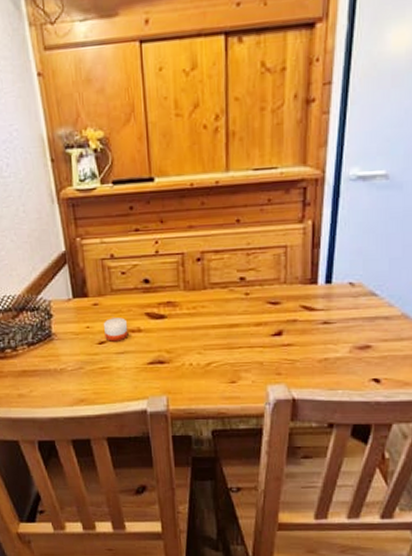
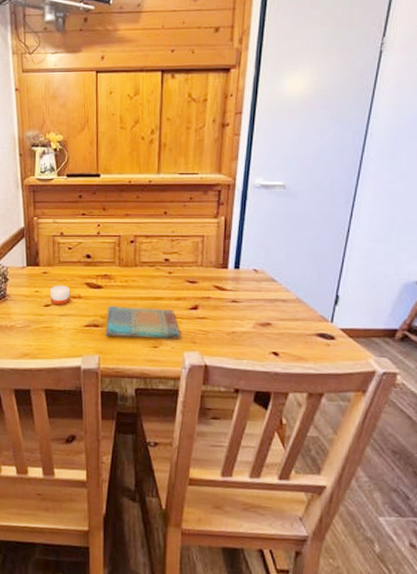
dish towel: none [173,337,263,373] -> present [105,305,181,340]

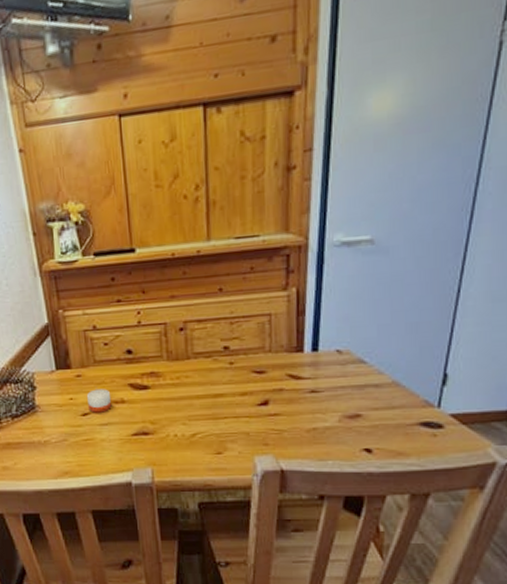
dish towel: present [105,305,181,340] -> none [157,407,250,445]

